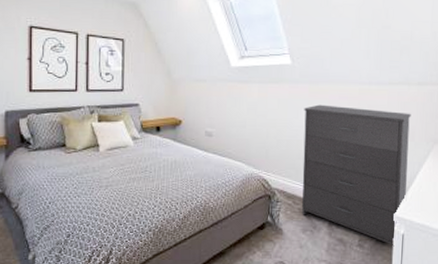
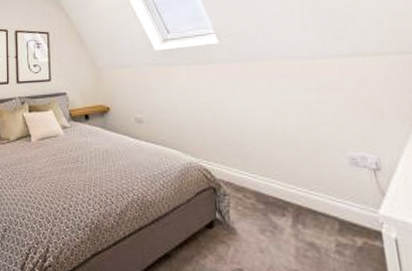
dresser: present [302,104,411,247] -> none [240,84,391,255]

